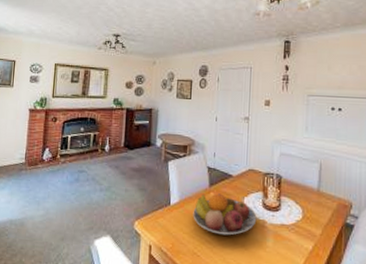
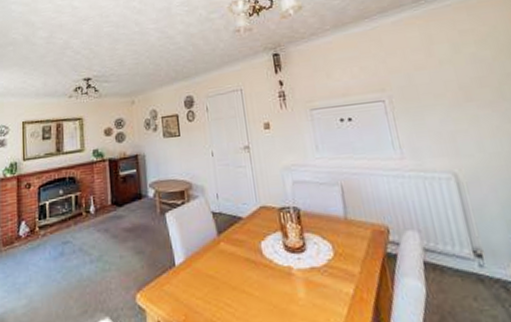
fruit bowl: present [193,193,257,236] -> none [203,242,281,294]

